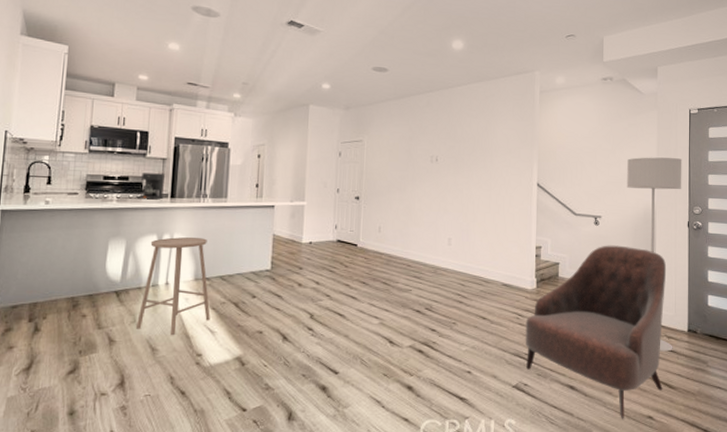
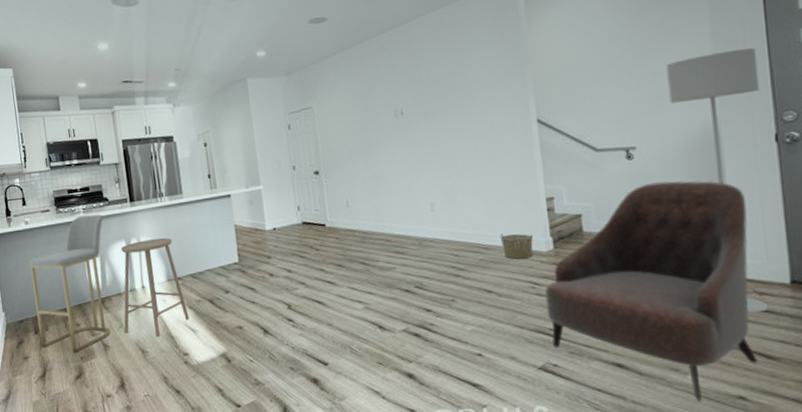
bar stool: none [34,204,138,345] -> present [29,214,111,353]
coffee maker: present [136,173,165,200] -> none [99,179,123,208]
basket: none [498,271,522,293] -> present [499,234,533,259]

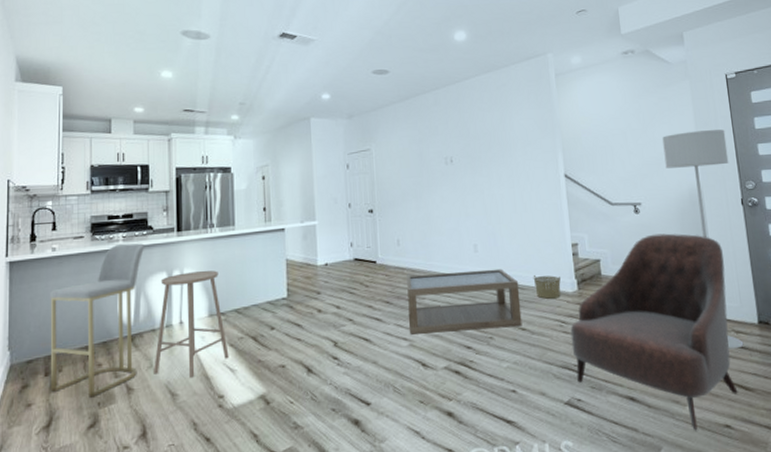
coffee table: none [358,228,488,297] -> present [407,268,522,335]

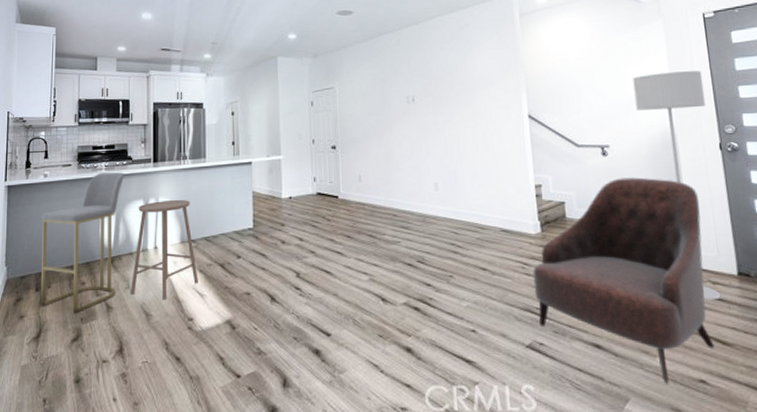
coffee table: present [407,268,522,335] -> none [368,207,483,269]
basket: present [533,275,561,299] -> none [494,216,524,240]

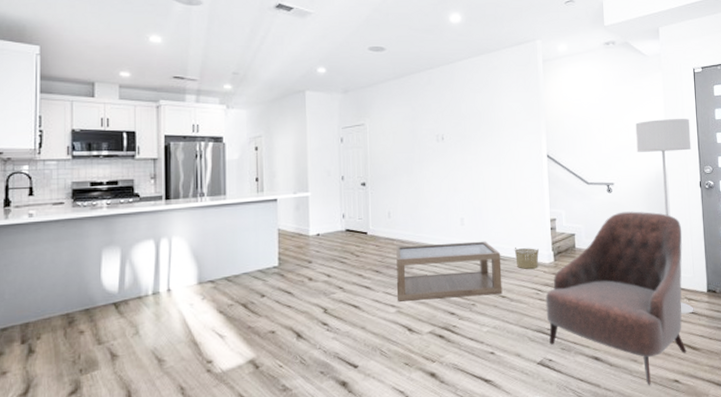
bar stool: present [41,172,125,313] -> none [27,211,131,365]
stool: present [131,200,198,301] -> none [140,239,218,345]
coffee table: none [368,207,483,269] -> present [396,241,503,302]
basket: none [494,216,524,240] -> present [514,247,539,269]

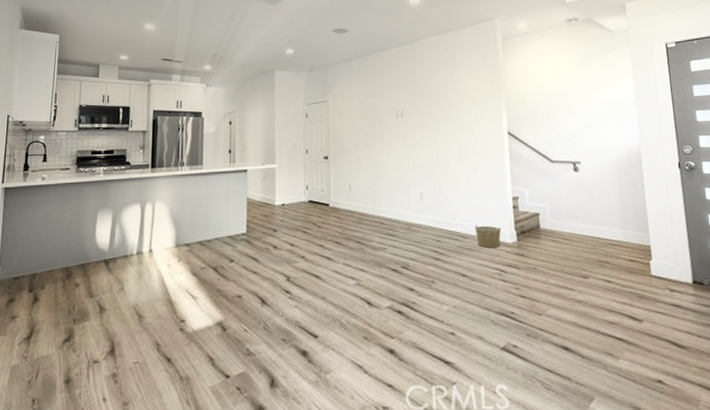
coffee table: present [396,241,503,302] -> none [356,217,463,274]
armchair: present [545,211,687,386] -> none [508,192,671,384]
floor lamp: present [635,119,694,314] -> none [603,96,678,307]

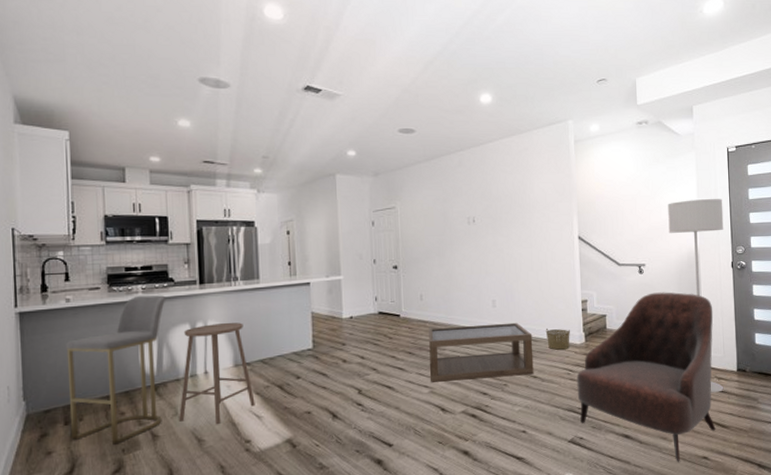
bar stool: none [34,177,123,314] -> present [66,295,166,445]
stool: none [124,205,192,303] -> present [179,322,255,425]
coffee table: none [356,217,463,274] -> present [429,322,534,382]
armchair: none [508,192,671,384] -> present [576,292,716,463]
floor lamp: none [603,96,678,307] -> present [668,199,724,393]

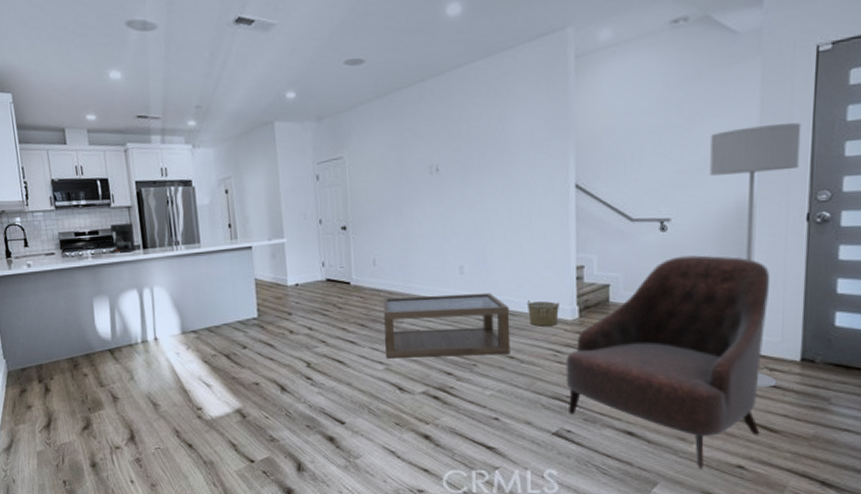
bar stool: present [66,295,166,445] -> none [32,260,120,403]
coffee maker: none [163,259,191,288] -> present [109,223,136,254]
stool: present [179,322,255,425] -> none [132,289,204,391]

